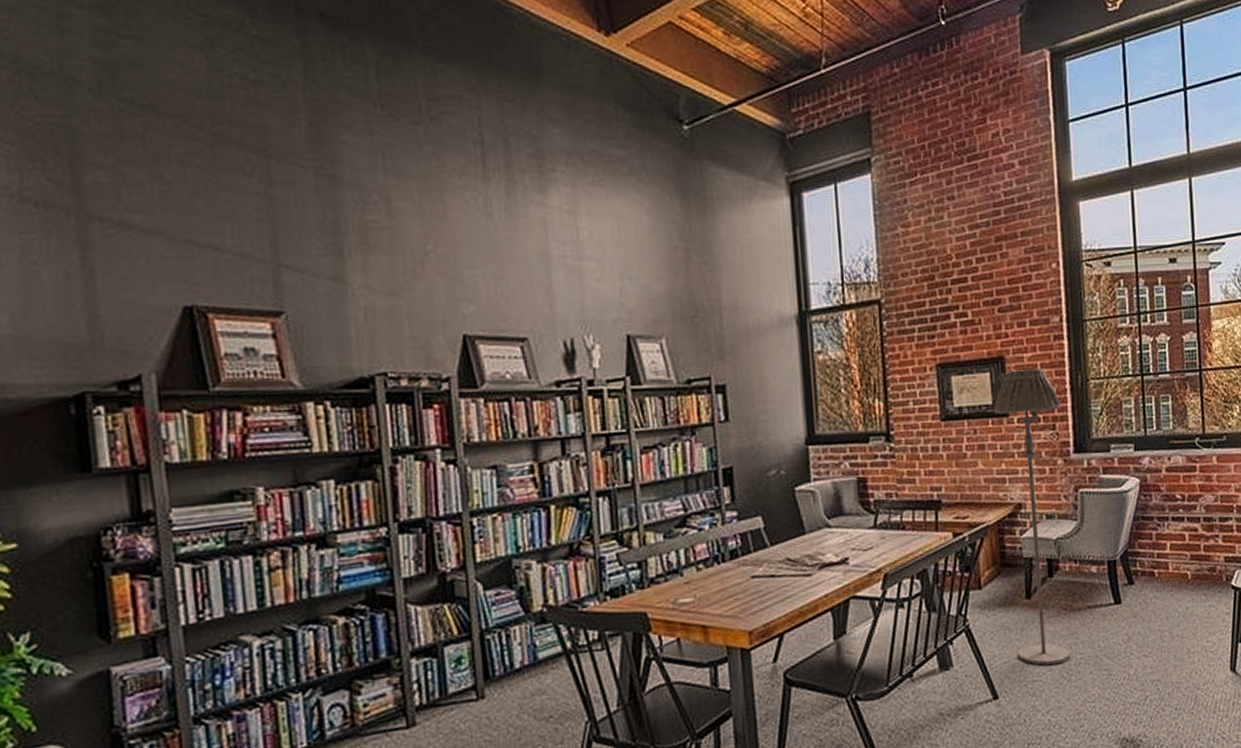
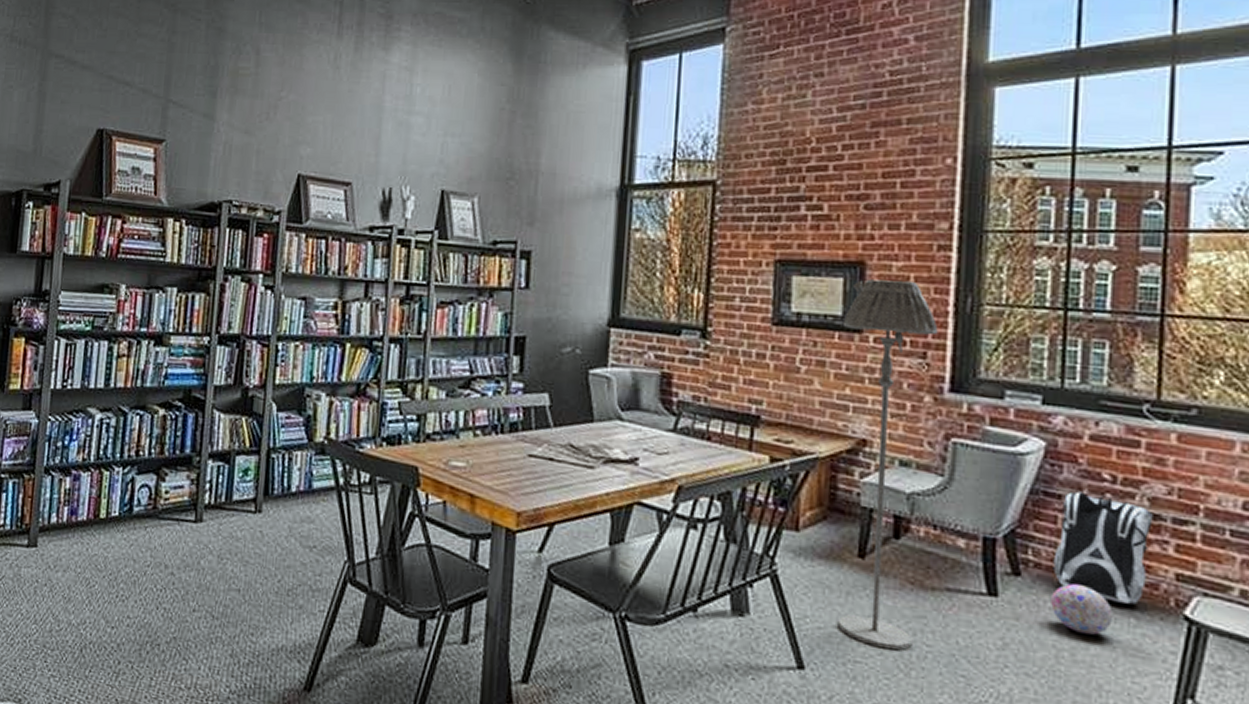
backpack: none [1152,510,1208,588] -> present [1053,491,1153,605]
decorative ball: none [1154,580,1192,616] -> present [1051,583,1113,635]

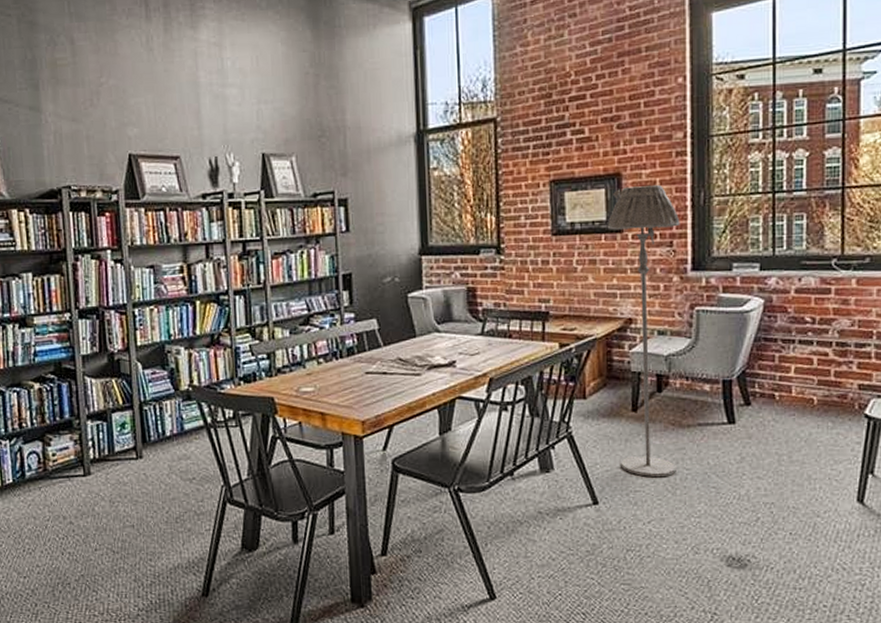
decorative ball: present [1051,583,1113,635] -> none [773,404,816,440]
backpack: present [1053,491,1153,605] -> none [773,333,841,413]

